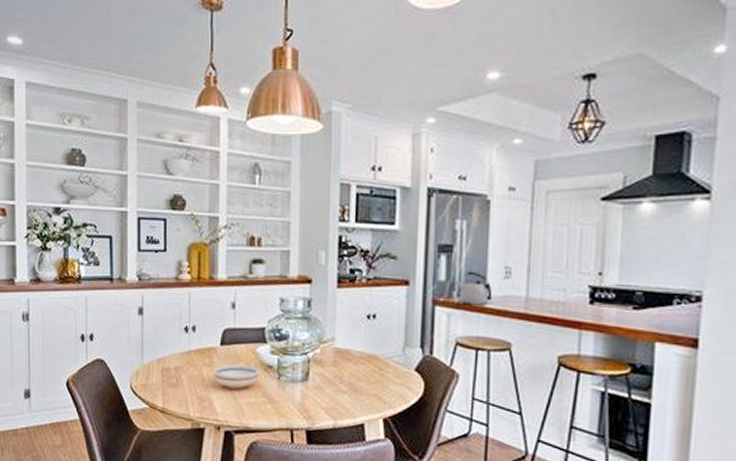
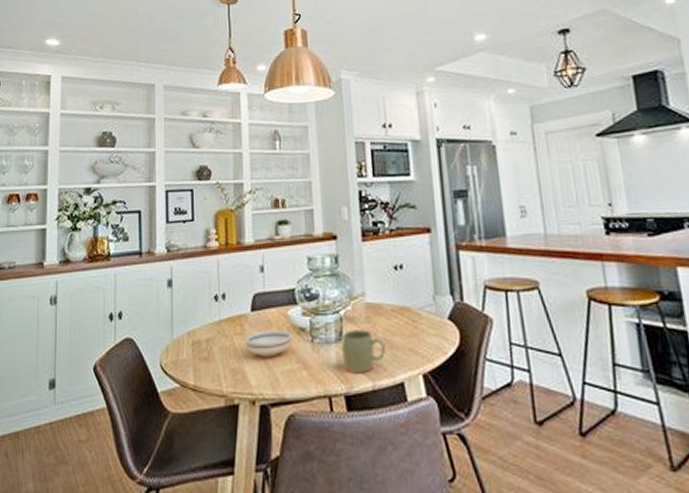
mug: none [307,372,350,413] -> present [342,330,385,374]
kettle: present [454,271,493,305] -> none [474,213,513,246]

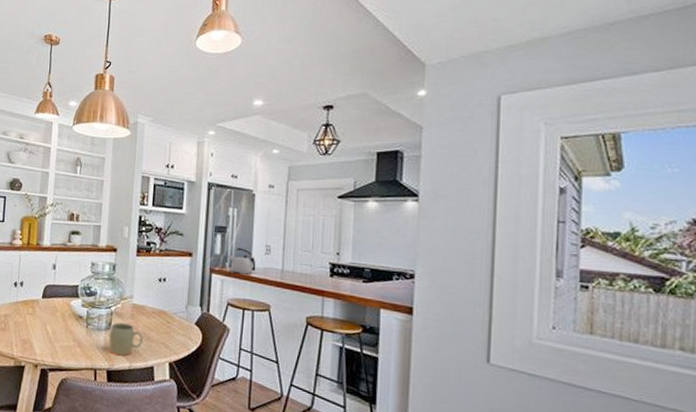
bowl: present [245,330,293,357] -> none [34,313,72,335]
kettle: none [474,213,513,246] -> present [227,247,256,274]

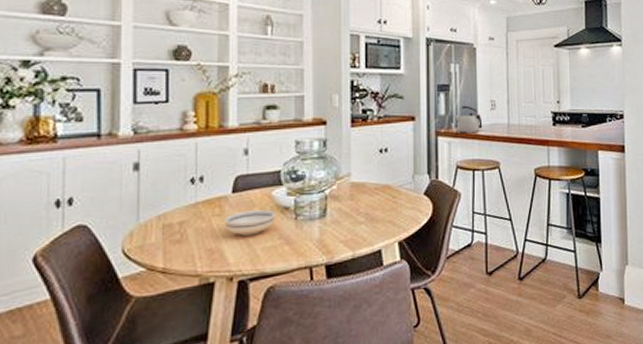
bowl: none [34,313,72,335] -> present [224,209,276,236]
mug: present [108,322,143,356] -> none [325,206,366,246]

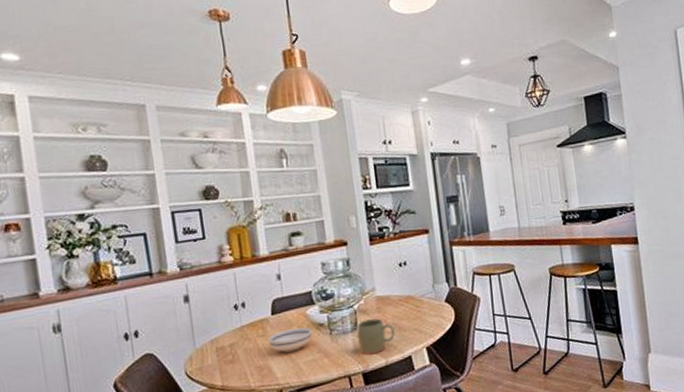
mug: none [325,206,366,246] -> present [357,318,395,355]
kettle: present [452,105,483,133] -> none [464,214,494,241]

